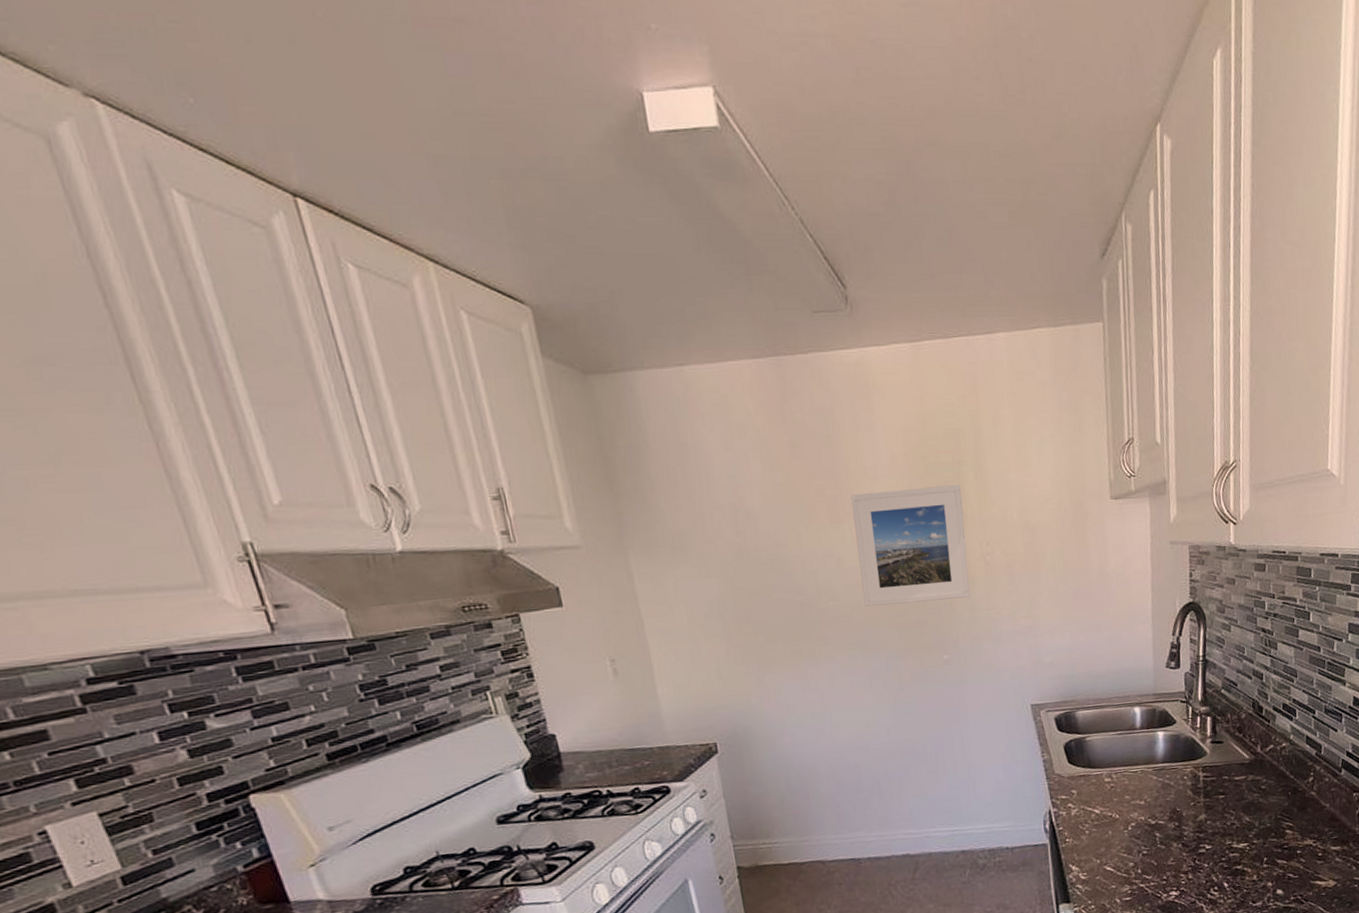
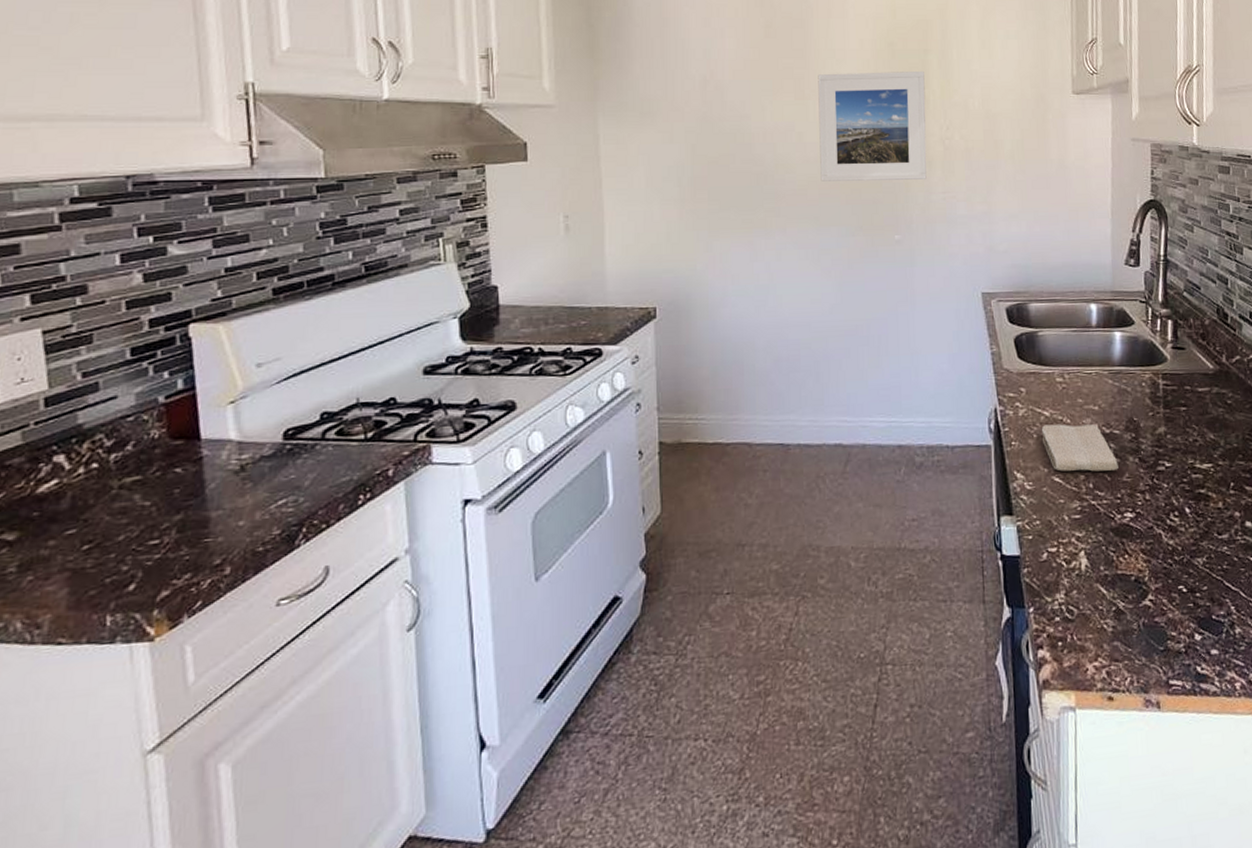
washcloth: none [1092,817,1164,861] -> present [1041,424,1119,472]

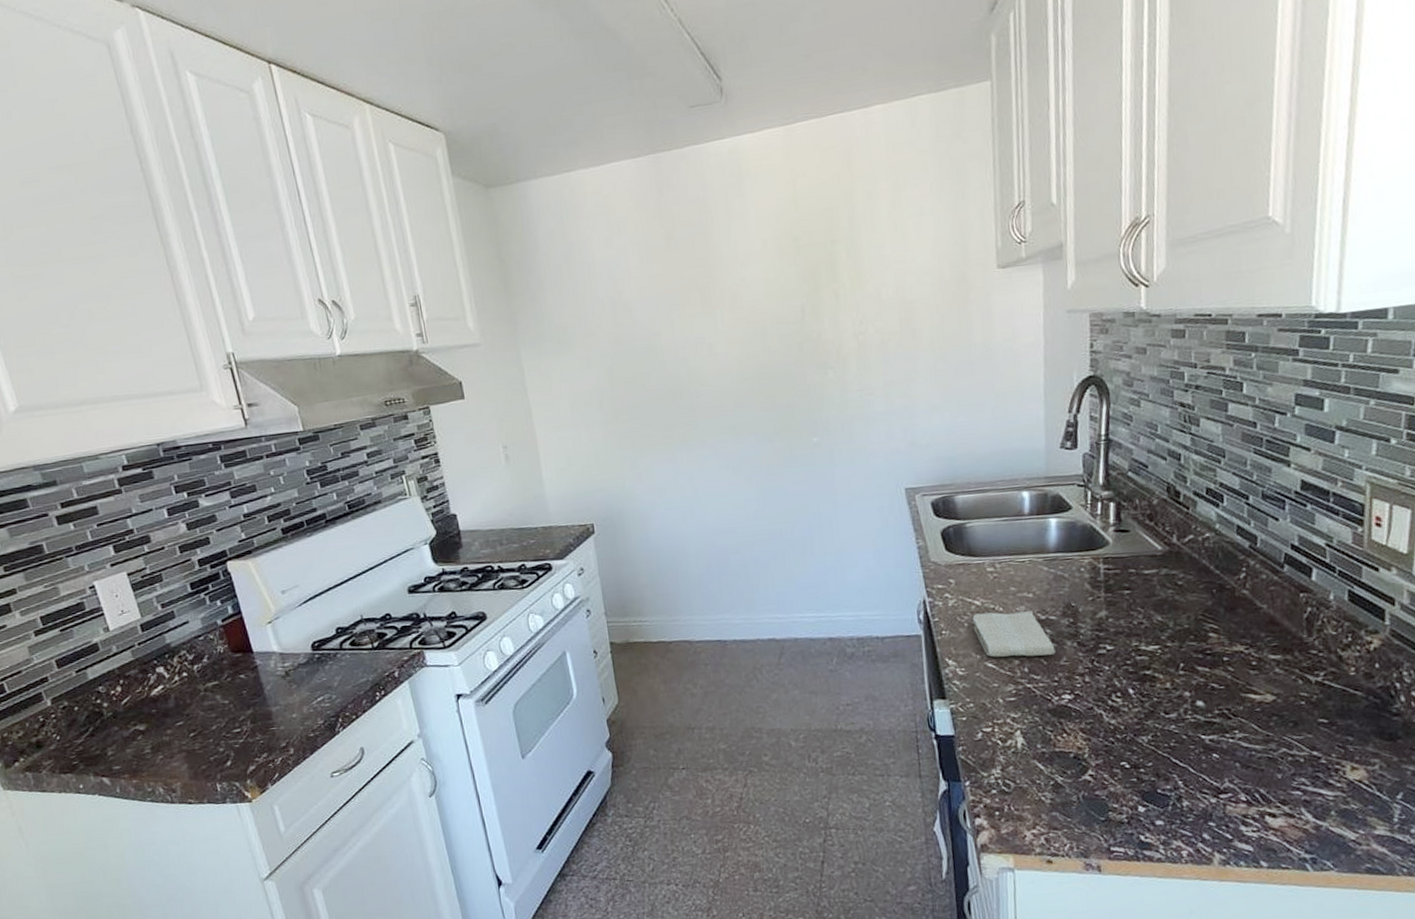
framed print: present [818,70,927,181] -> none [723,263,842,391]

